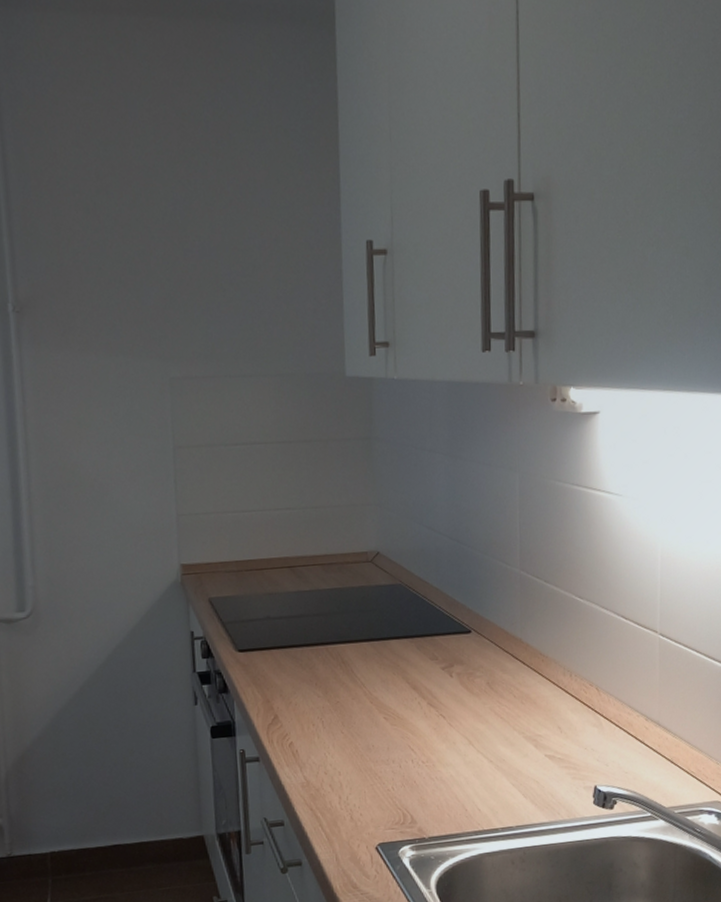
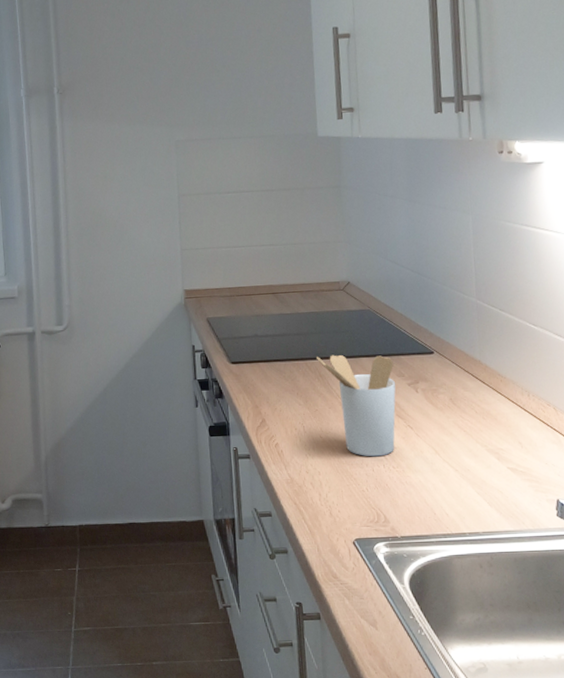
utensil holder: none [338,637,429,752] -> present [315,354,396,457]

